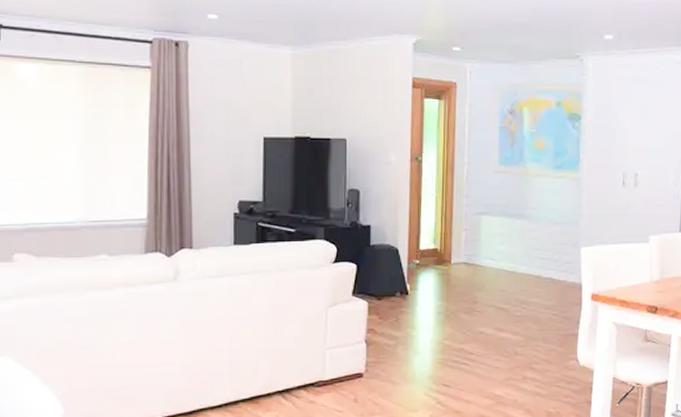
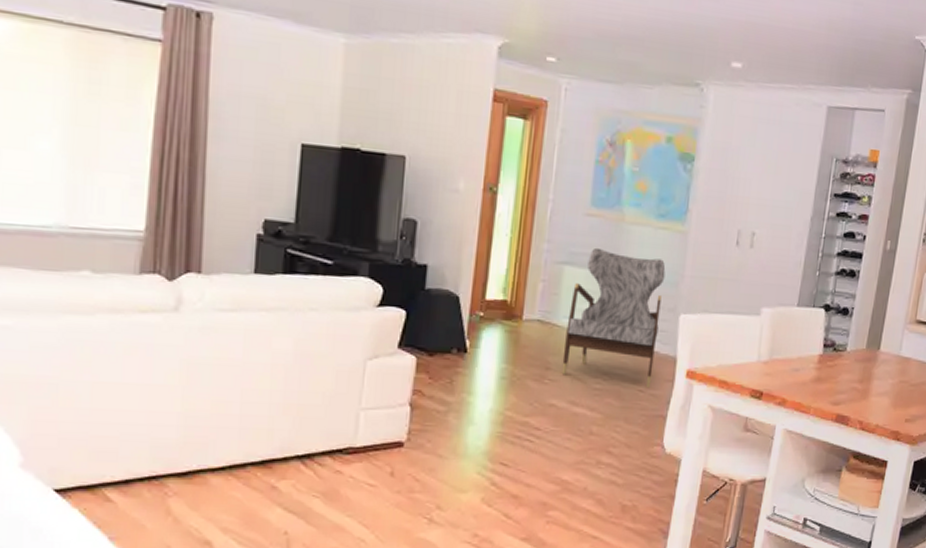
armchair: none [487,198,566,311] -> present [561,247,666,387]

